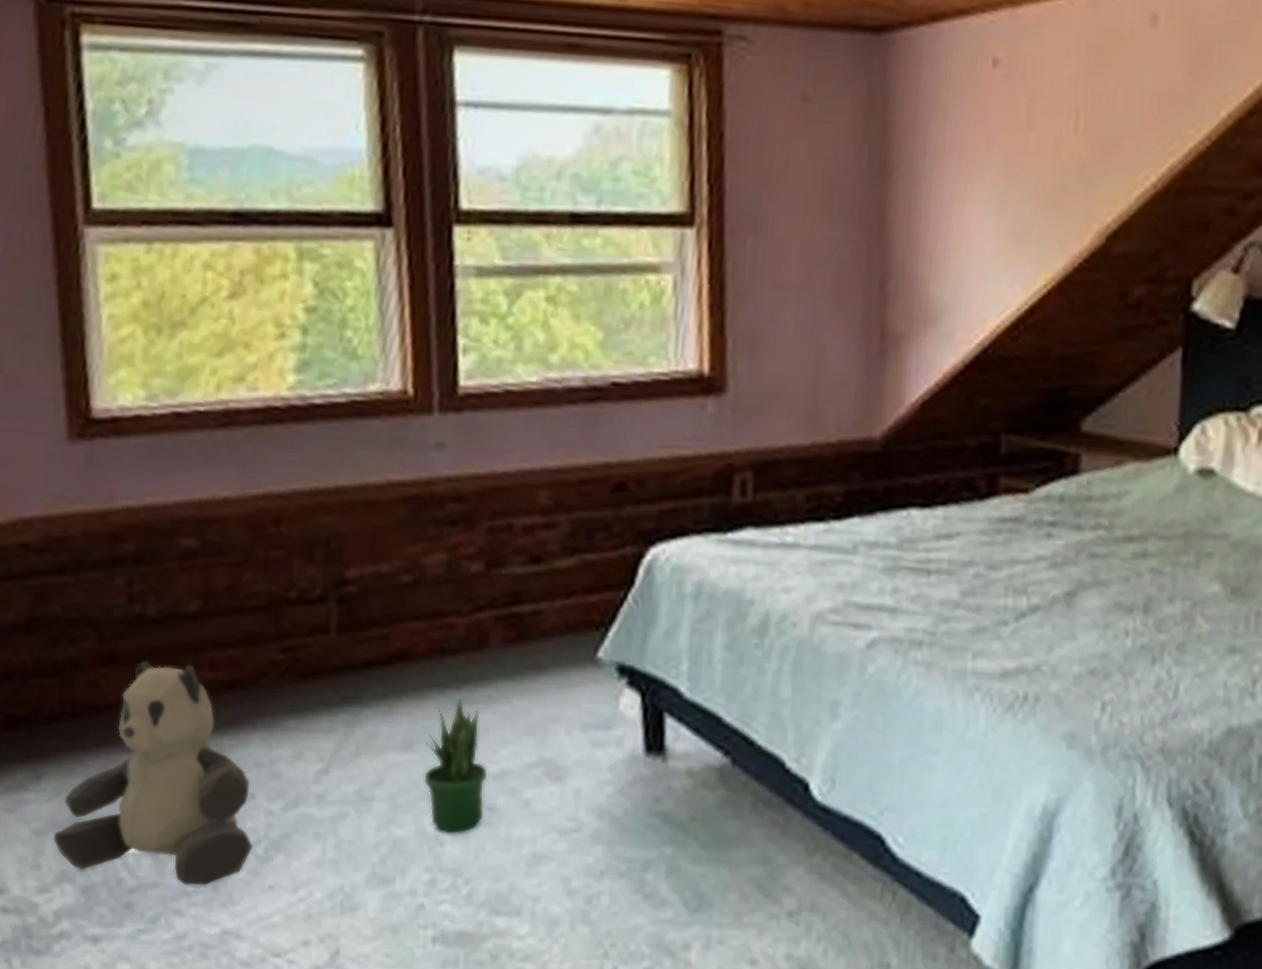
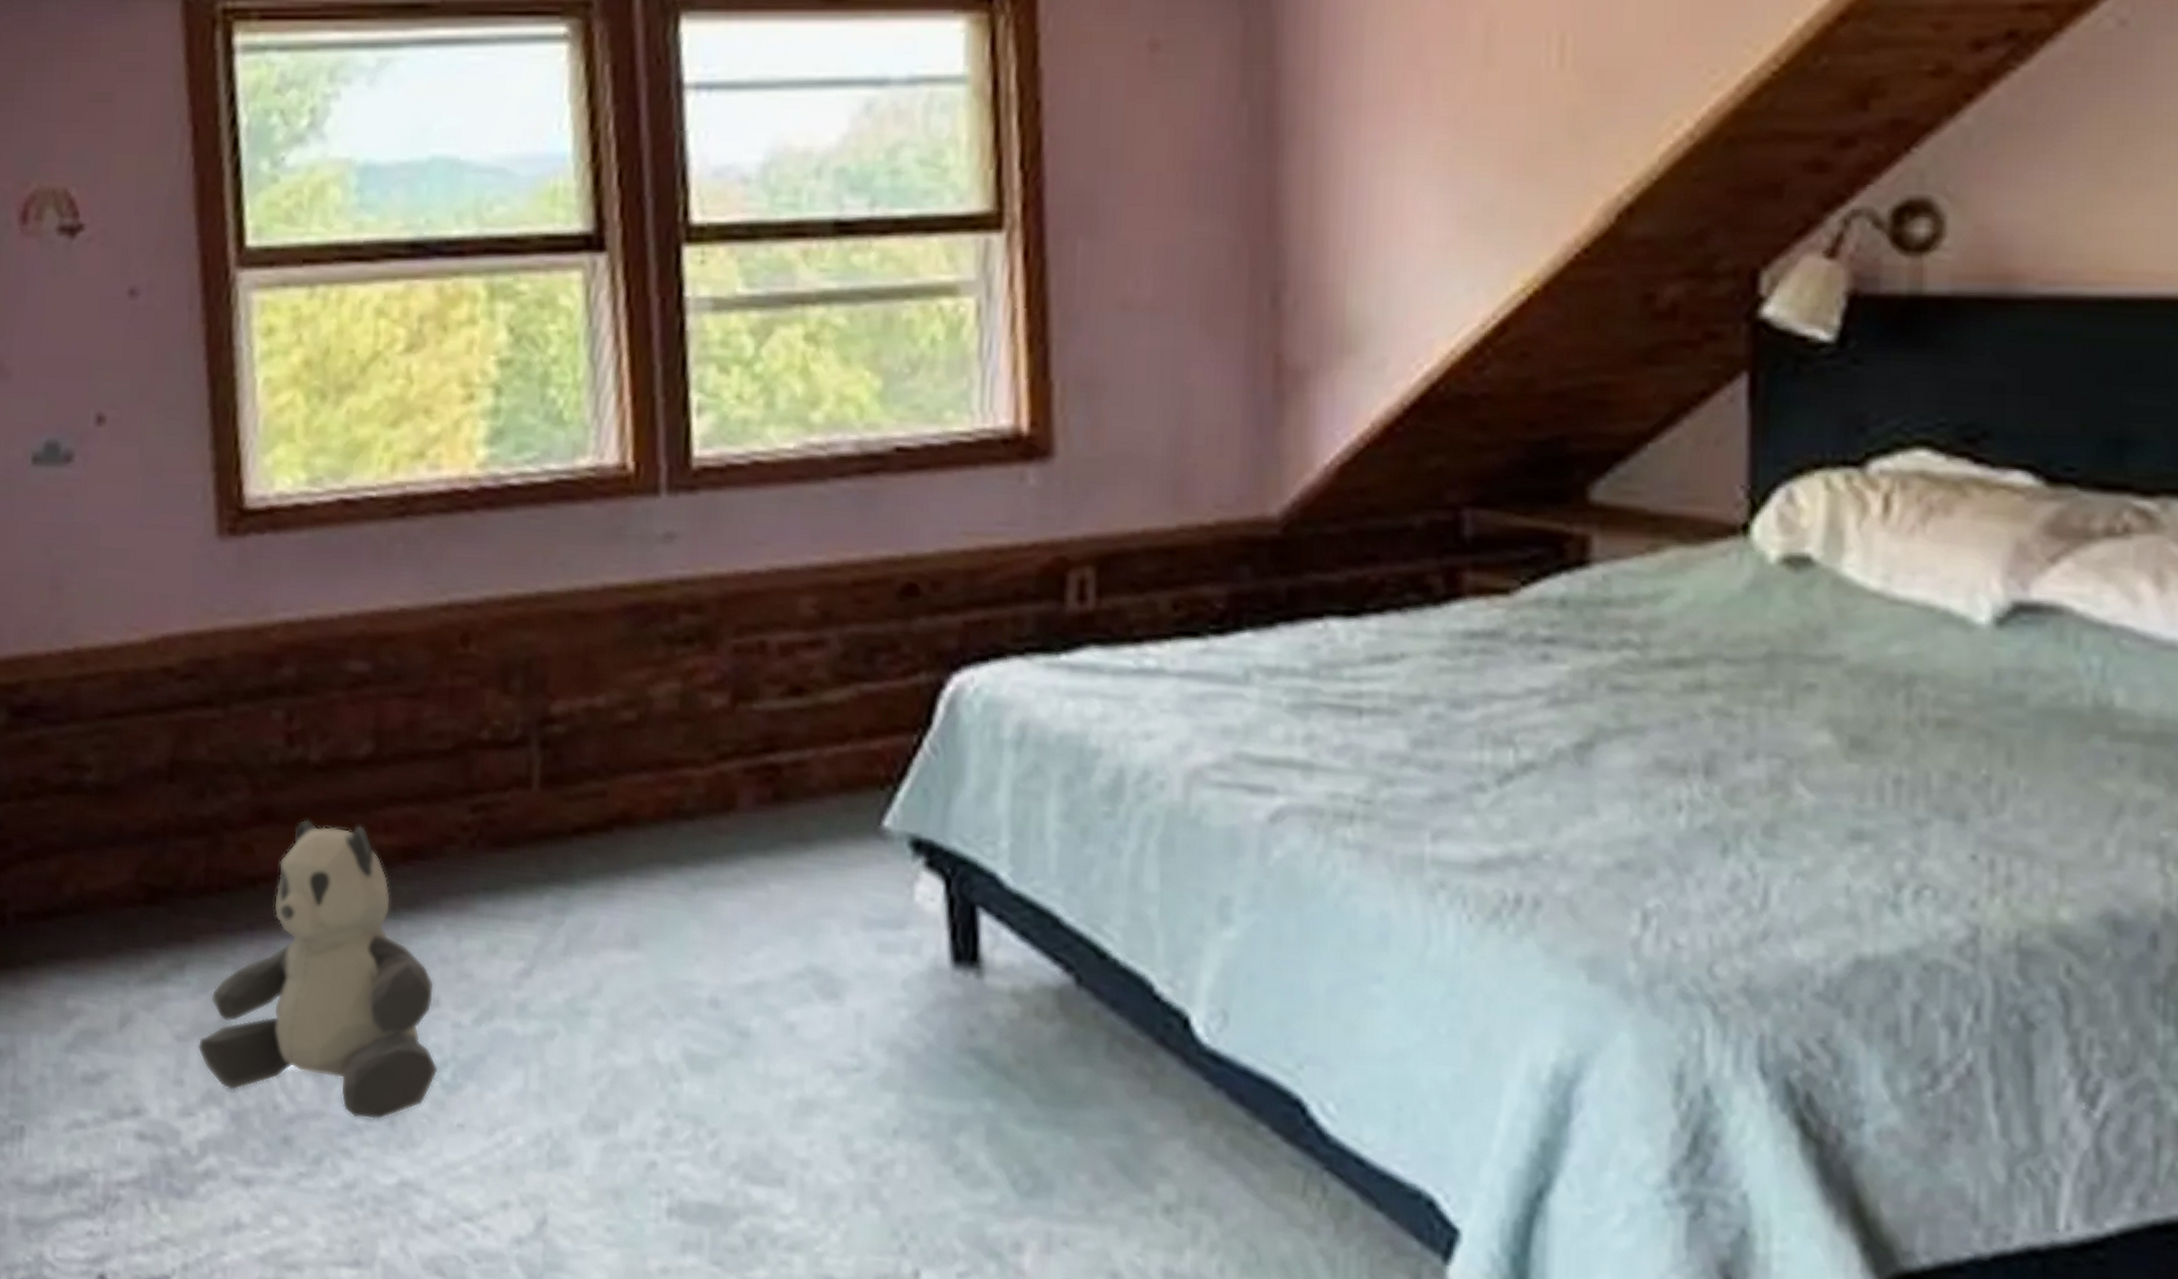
planter: present [423,698,489,834] -> none [652,878,739,1066]

